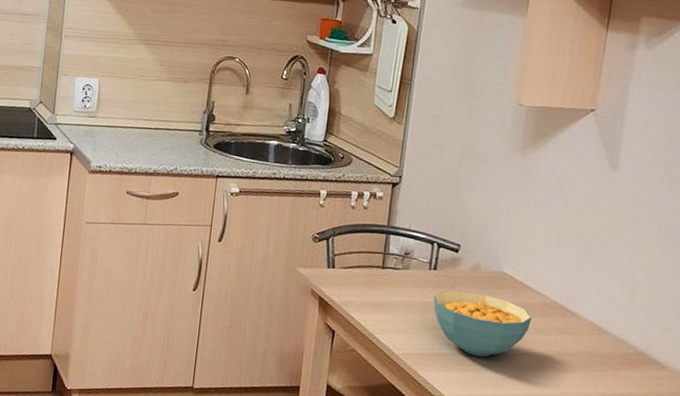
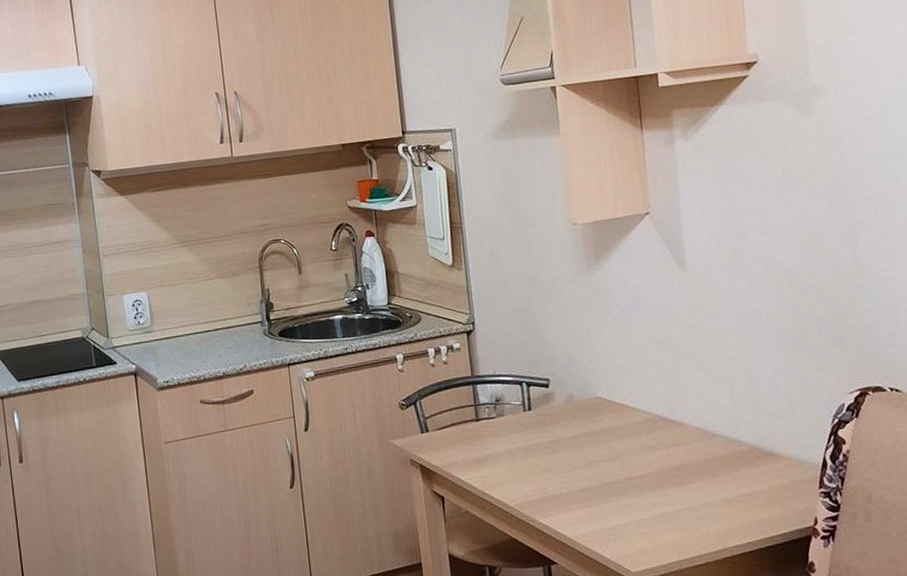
cereal bowl: present [433,290,533,357] -> none [535,424,639,490]

